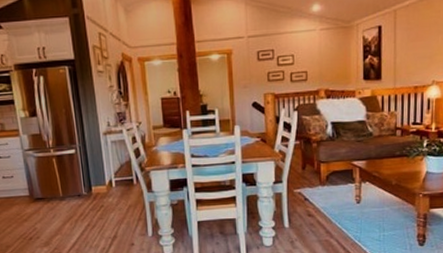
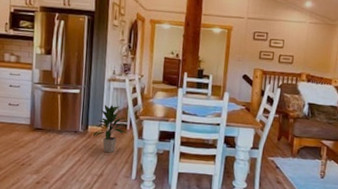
indoor plant: none [98,160,136,212] -> present [92,104,128,152]

